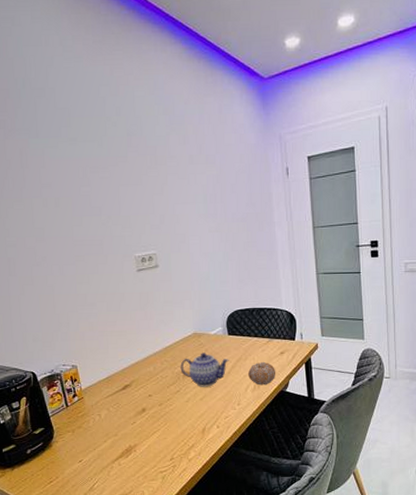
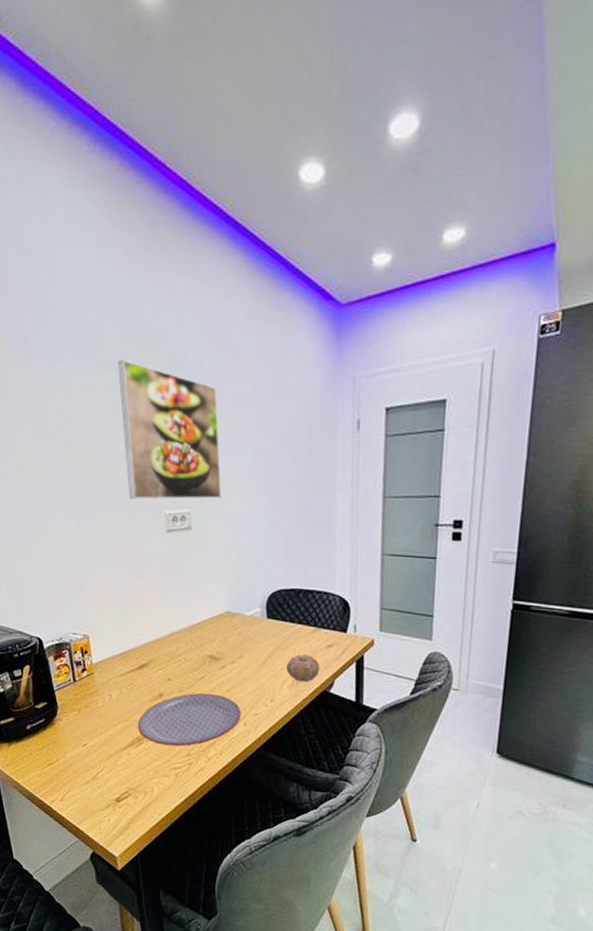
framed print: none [85,132,181,246] -> present [118,359,222,500]
plate: none [125,403,214,453] -> present [137,692,241,747]
teapot: present [180,352,229,387] -> none [207,636,266,677]

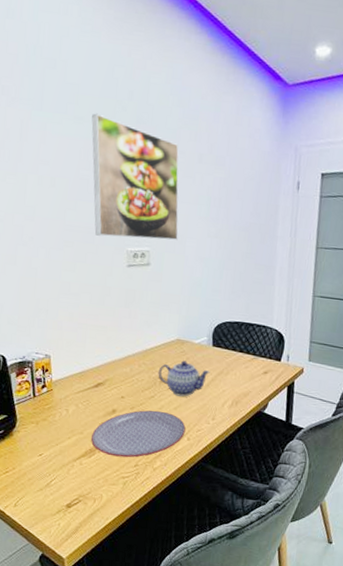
teapot: none [207,636,266,677] -> present [158,360,210,397]
fruit: present [286,654,320,683] -> none [227,378,257,403]

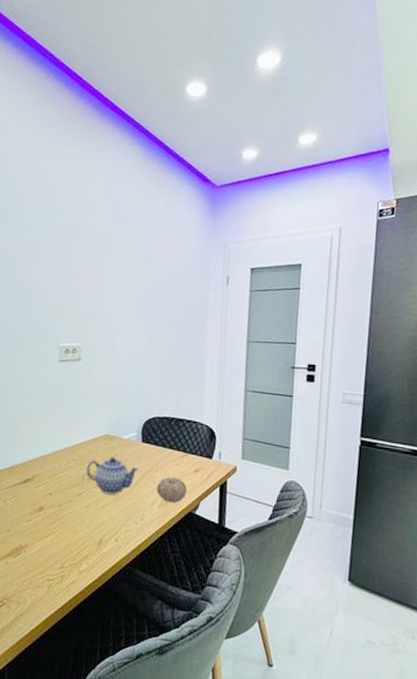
plate: present [90,410,186,458] -> none [17,508,113,559]
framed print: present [91,113,179,241] -> none [29,219,111,336]
fruit: none [227,378,257,403] -> present [157,476,188,503]

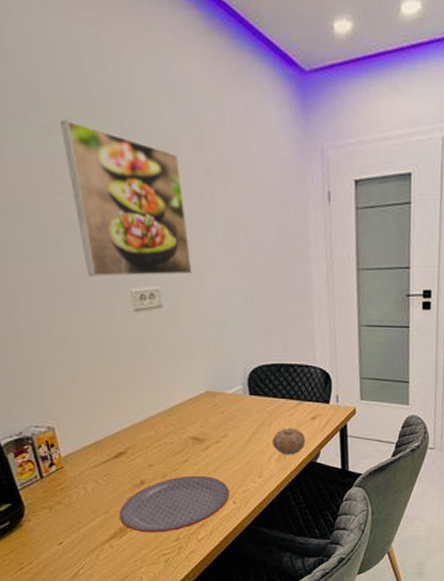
plate: none [17,508,113,559] -> present [118,475,229,533]
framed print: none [29,219,111,336] -> present [61,119,192,277]
teapot: present [86,456,139,495] -> none [189,415,250,456]

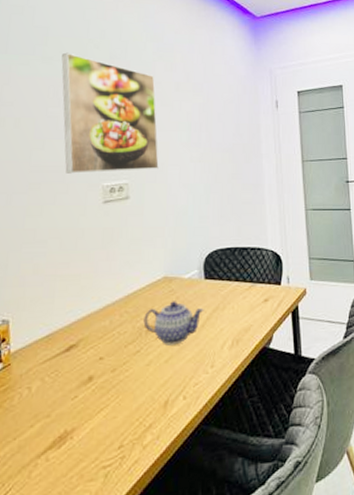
plate: present [118,475,229,533] -> none [60,367,180,440]
teapot: none [189,415,250,456] -> present [143,301,204,345]
fruit: present [273,427,306,455] -> none [226,311,259,341]

